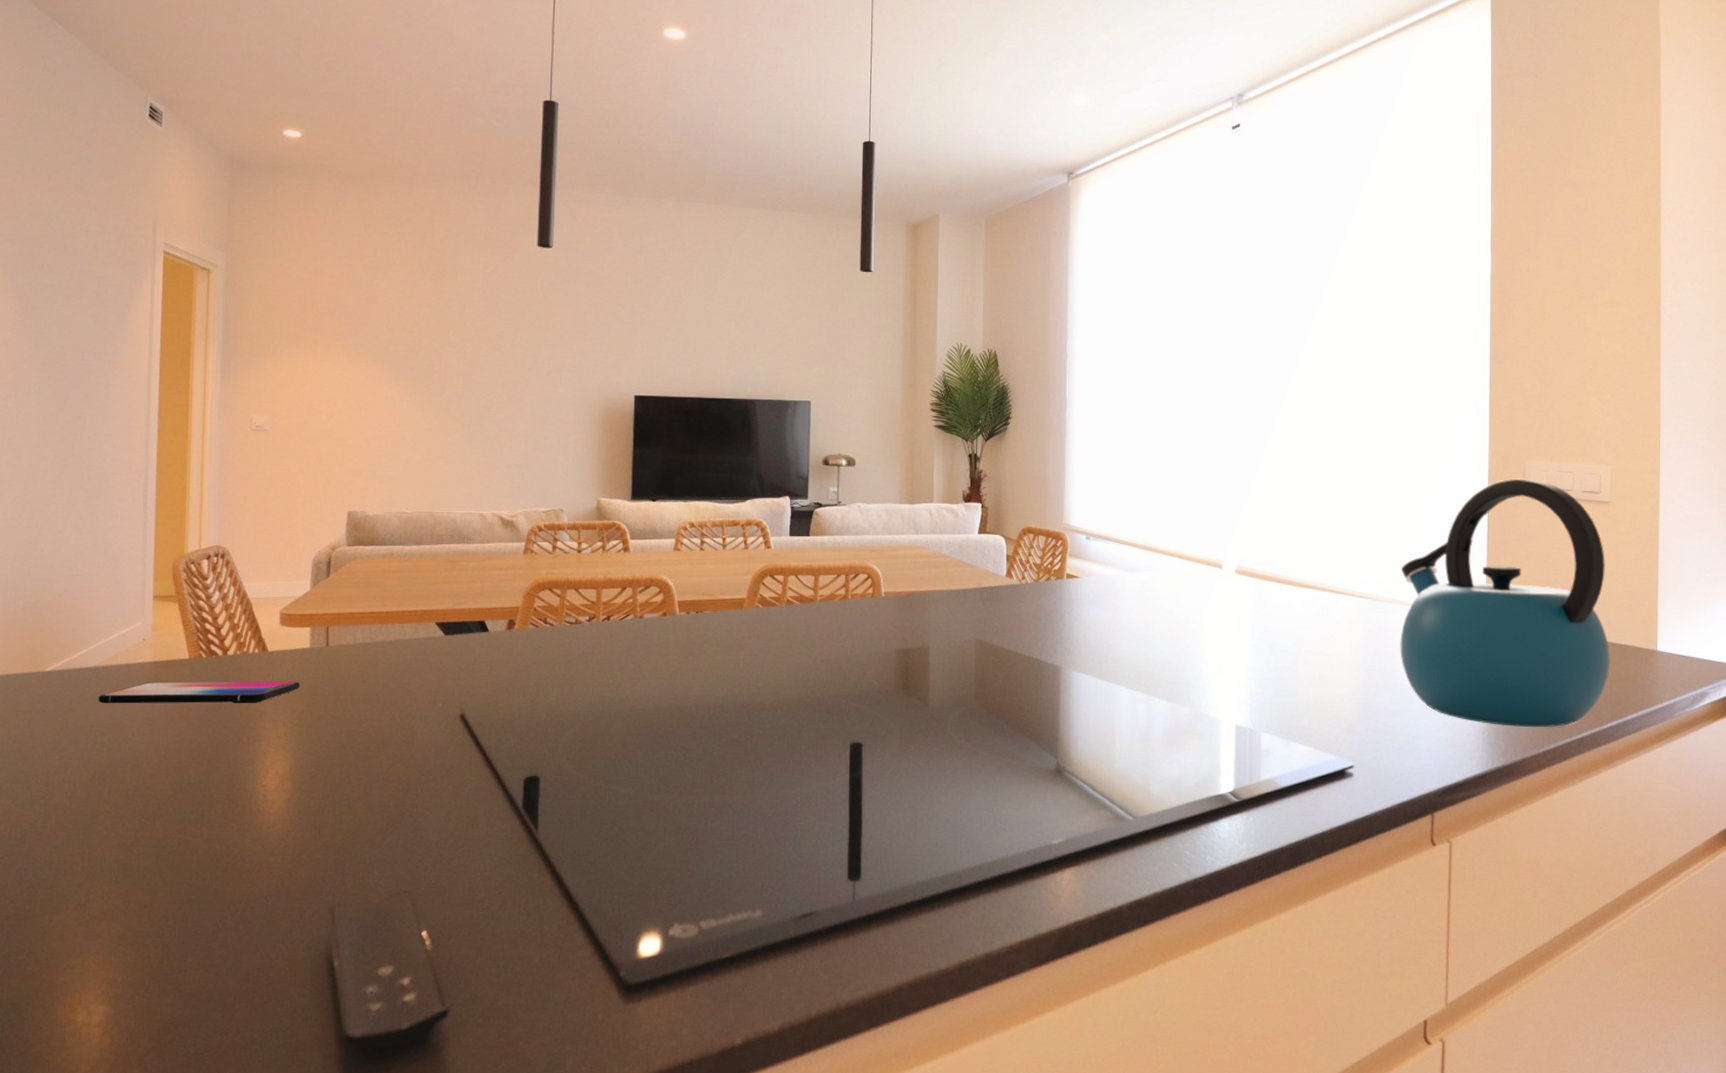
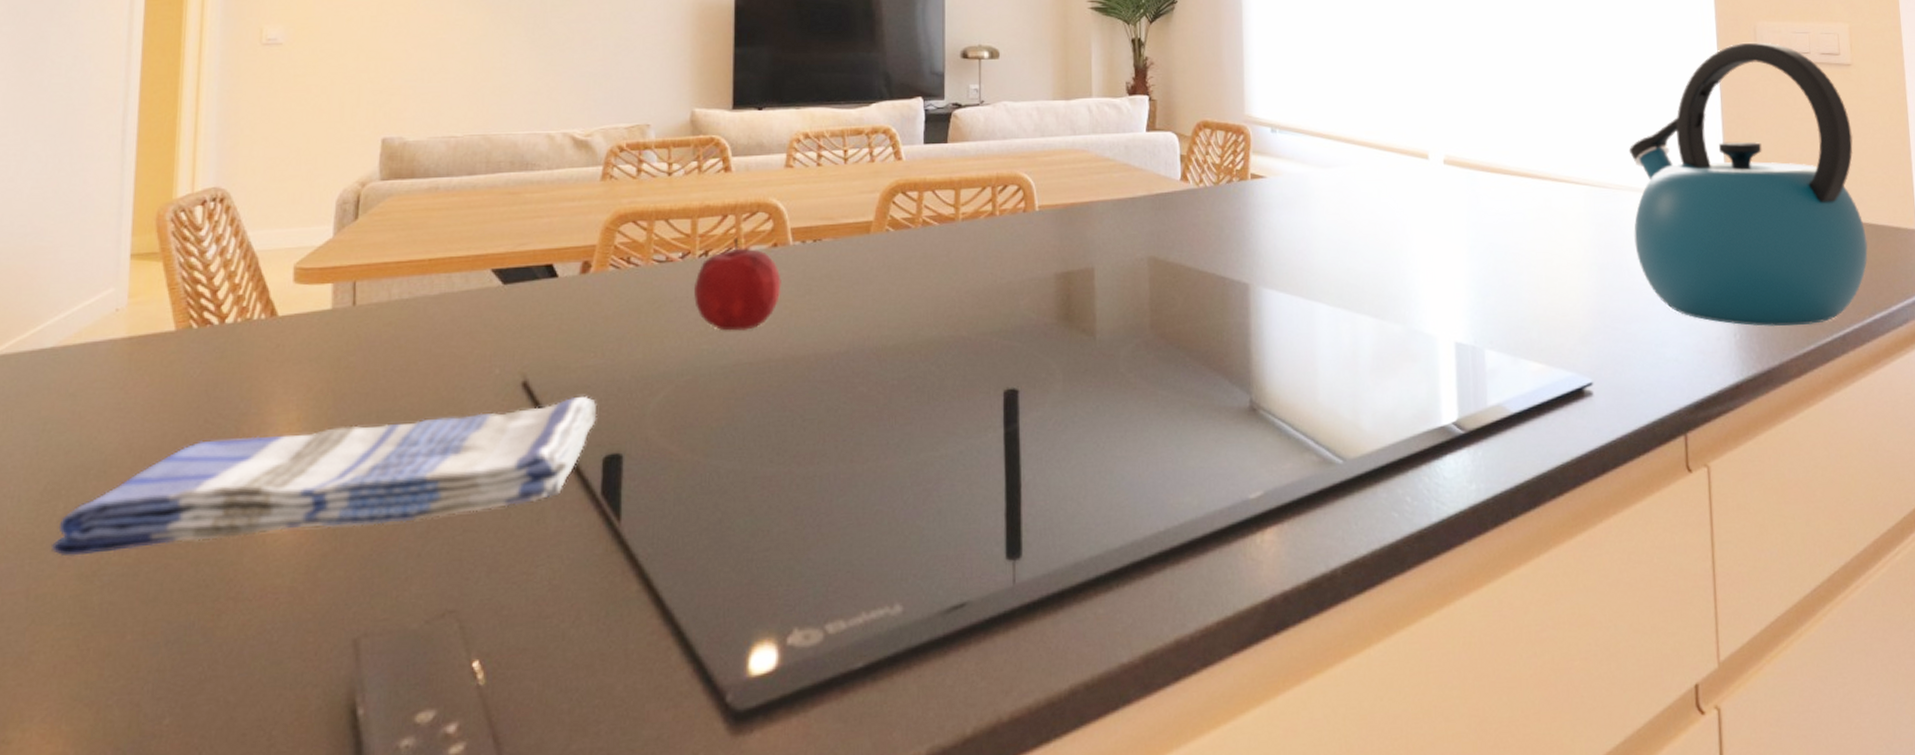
smartphone: present [98,680,300,704] -> none [54,351,318,394]
dish towel: none [100,728,520,830] -> present [52,395,598,557]
apple: none [598,607,669,683] -> present [694,238,781,331]

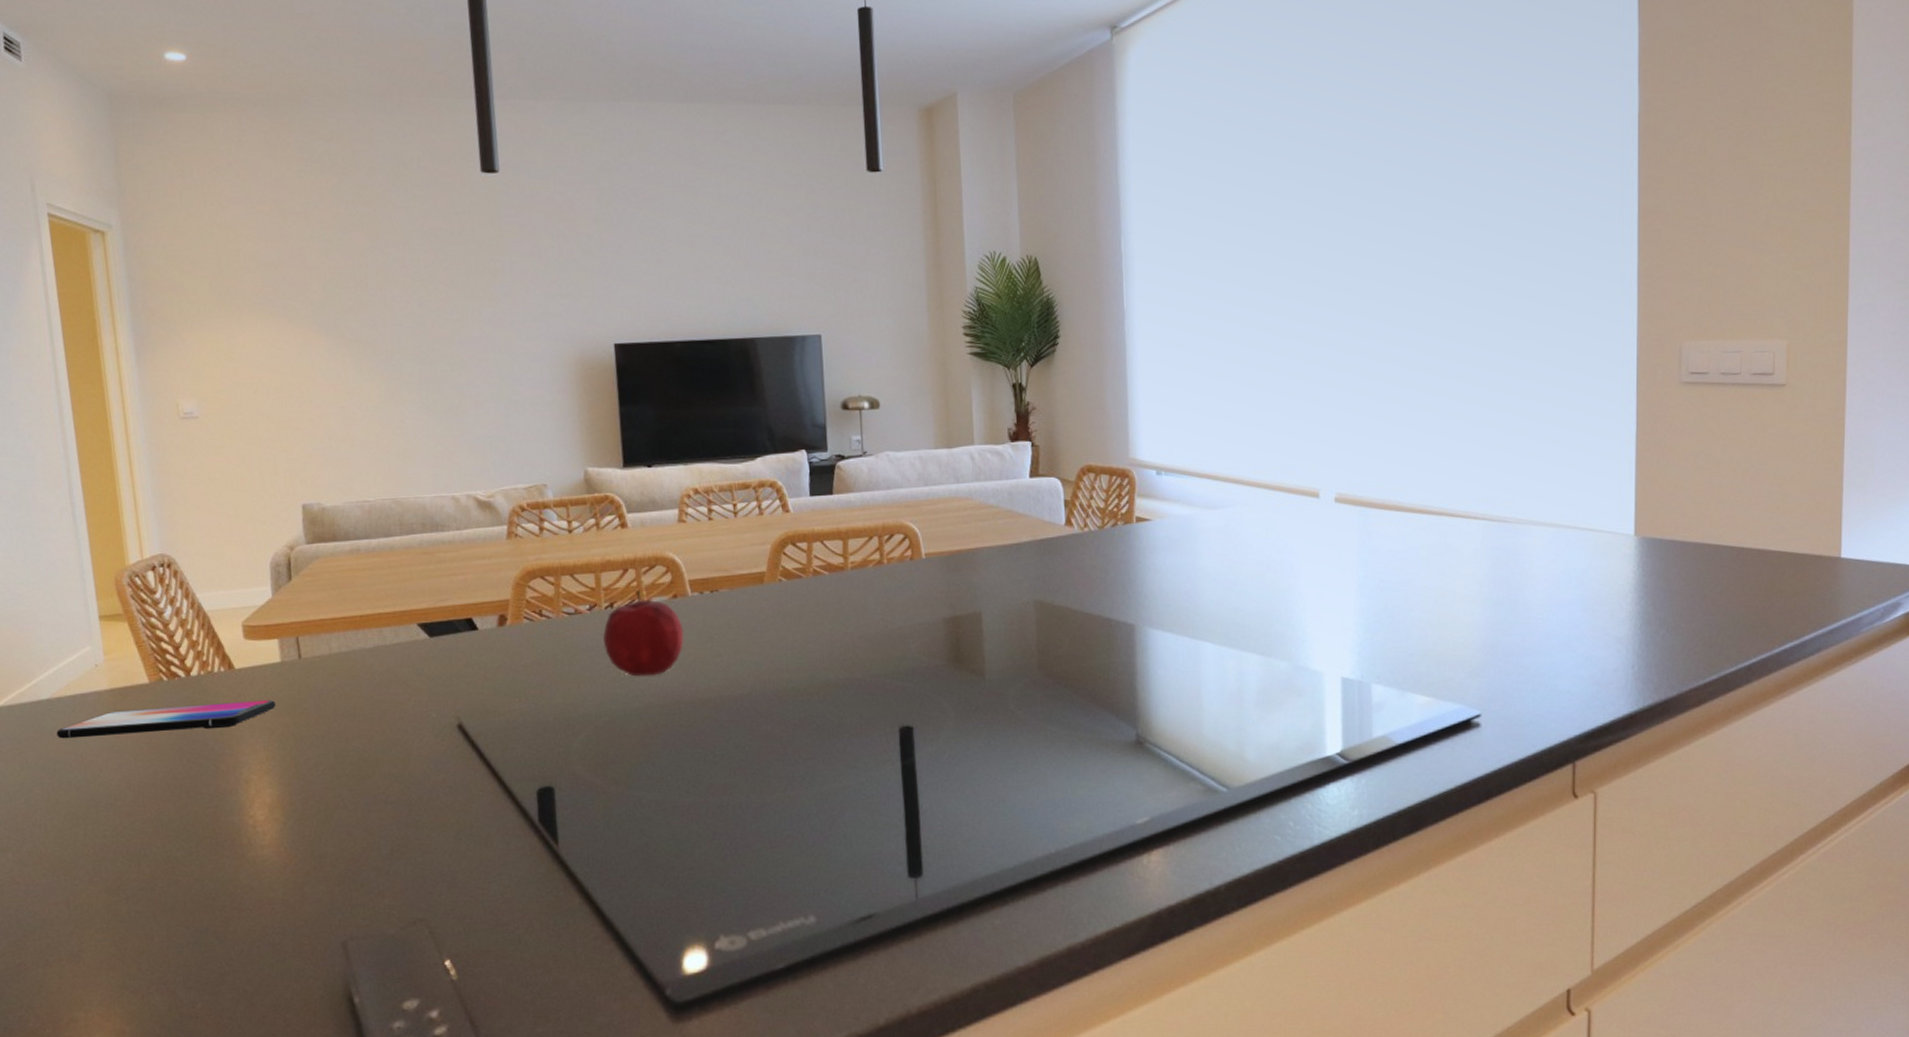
dish towel: present [52,395,598,557] -> none [80,736,528,874]
smartphone: none [54,351,318,394] -> present [56,699,276,739]
kettle: present [1628,42,1868,326] -> none [1532,363,1785,658]

